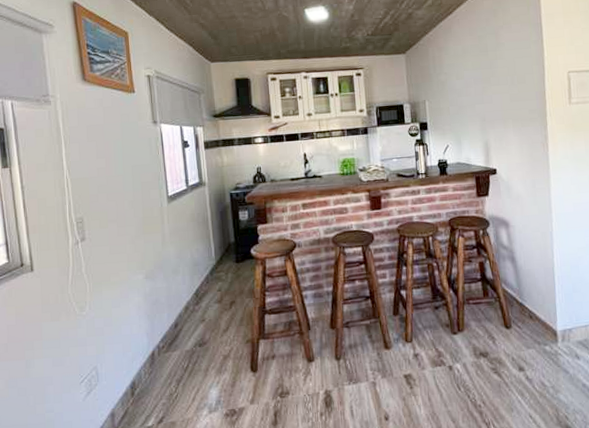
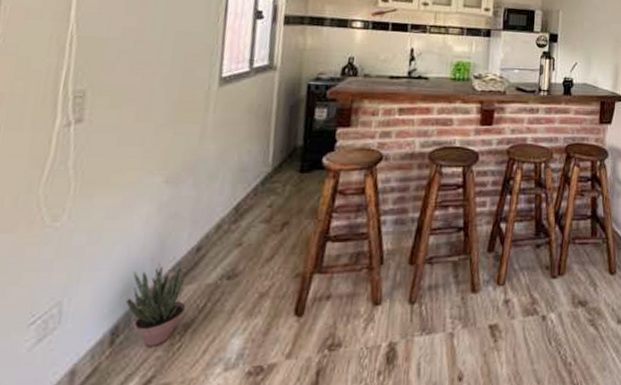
potted plant: none [136,336,176,397] -> present [126,262,186,348]

